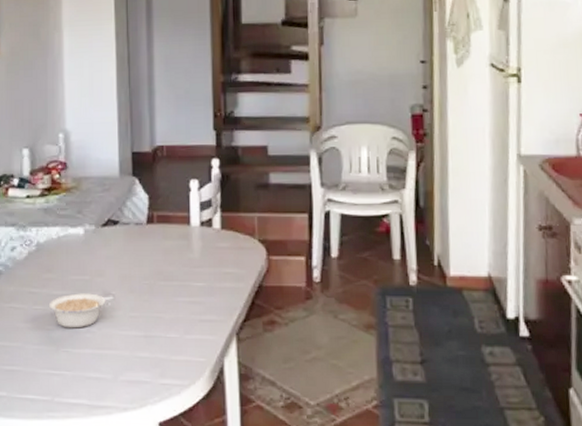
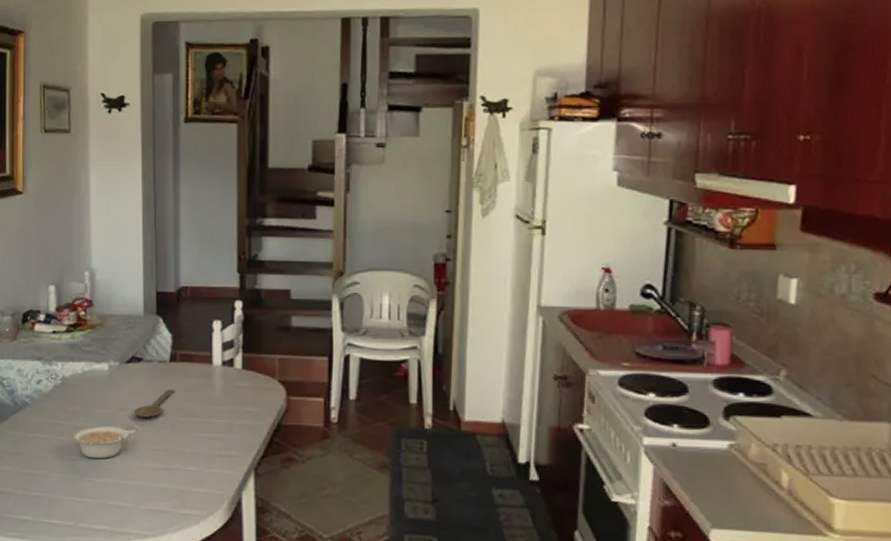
wooden spoon: none [110,253,152,283] -> present [134,390,174,418]

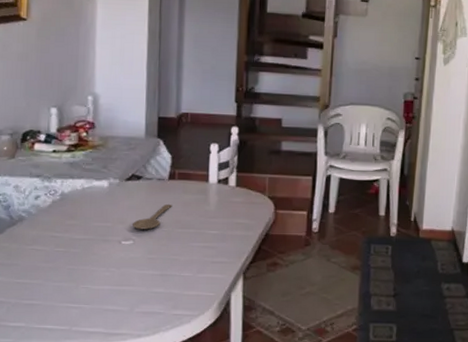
legume: present [73,426,131,459] -> none [70,238,128,268]

